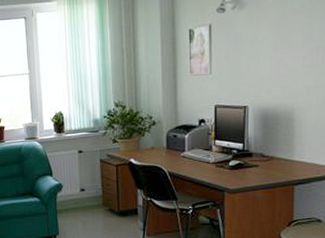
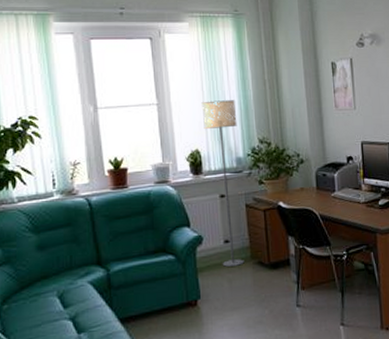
floor lamp: none [65,68,97,211] -> present [201,100,244,267]

